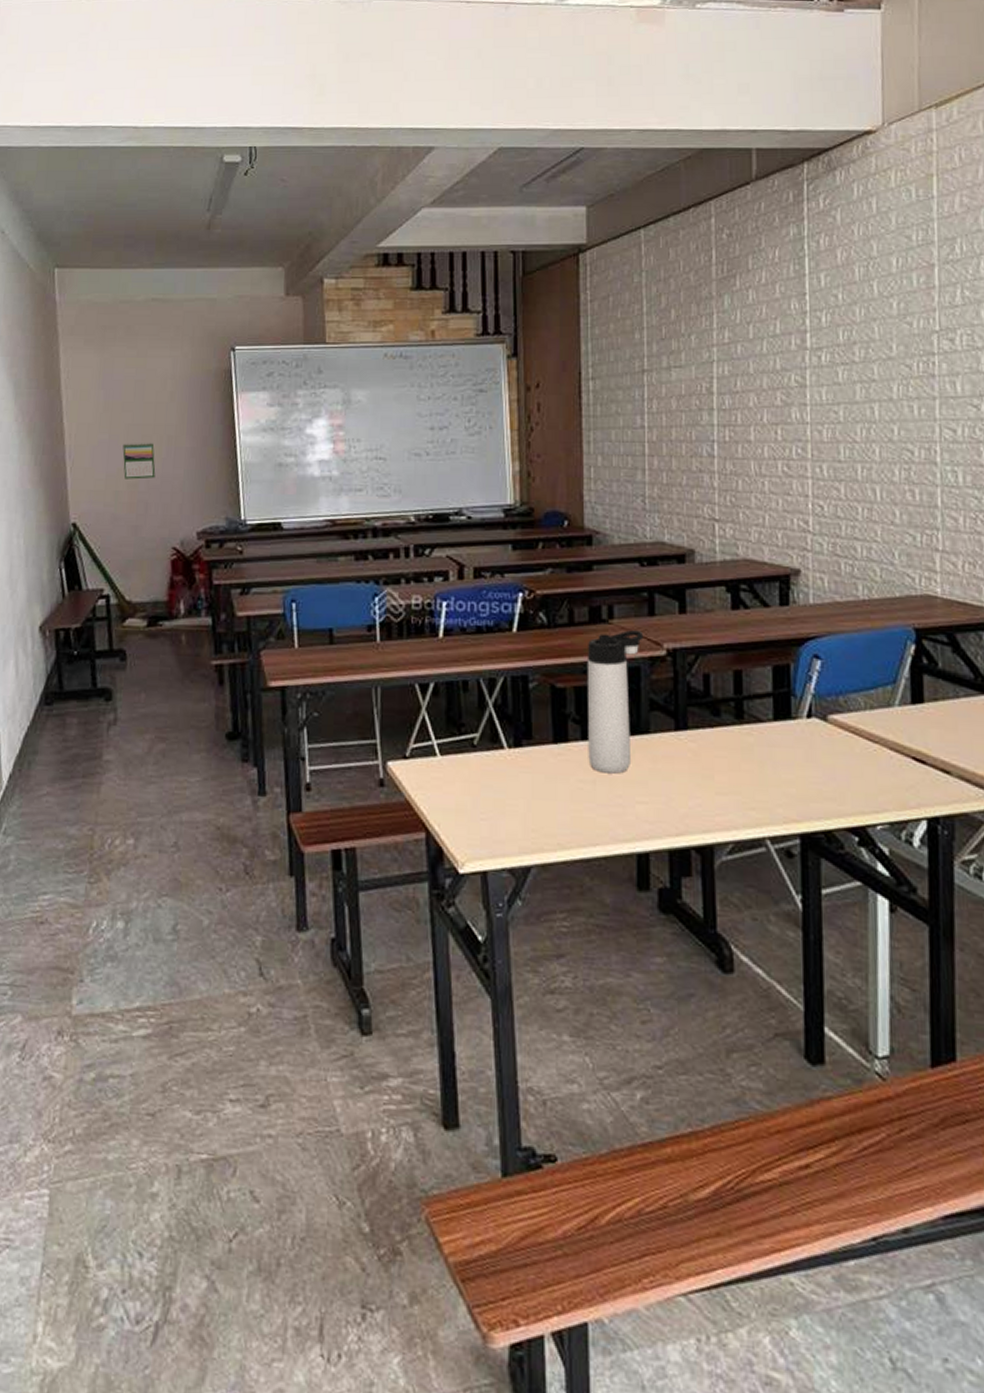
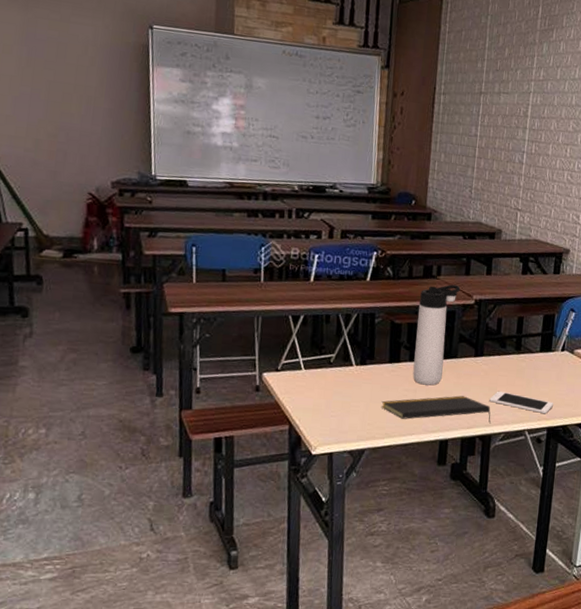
calendar: present [122,442,156,480] -> none [44,97,75,132]
notepad: none [548,787,710,829] -> present [381,395,491,424]
cell phone: none [705,779,806,814] -> present [489,391,554,414]

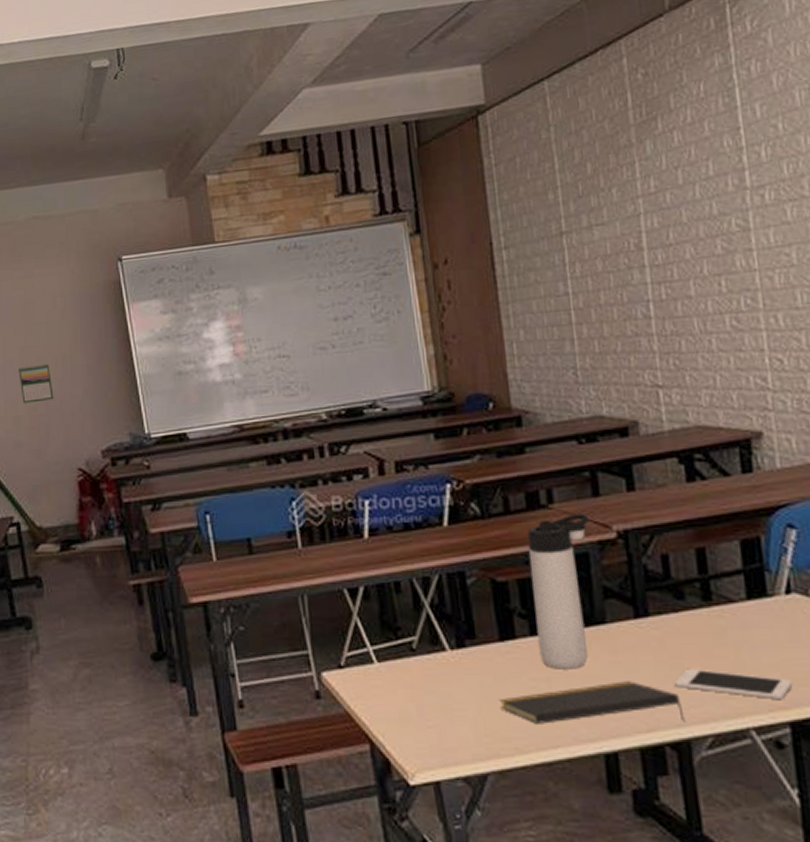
calendar: none [44,97,75,132] -> present [18,363,54,404]

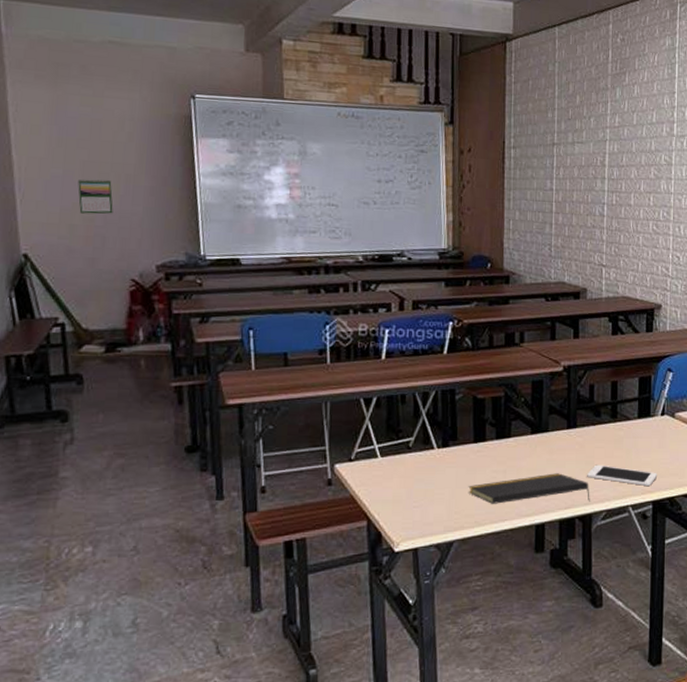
thermos bottle: present [527,513,590,669] -> none [501,351,547,464]

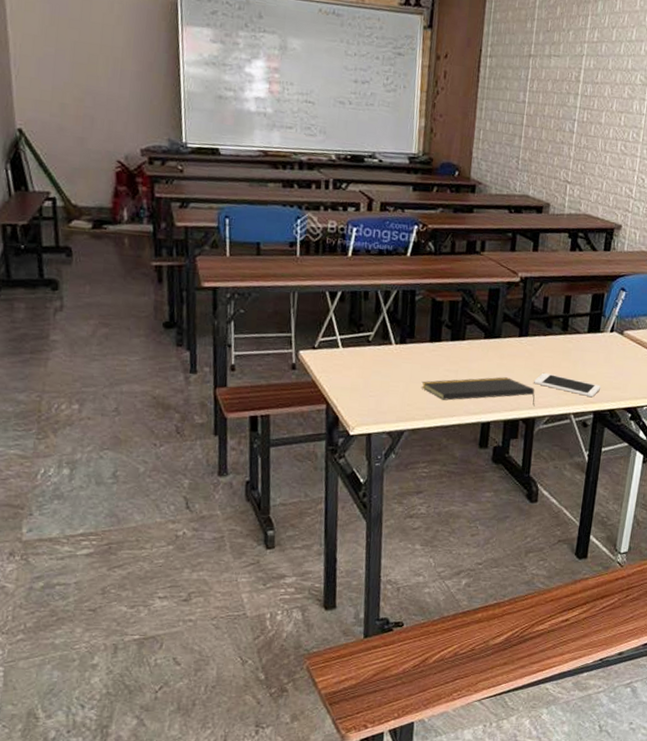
calendar: present [78,179,113,214] -> none [69,58,102,96]

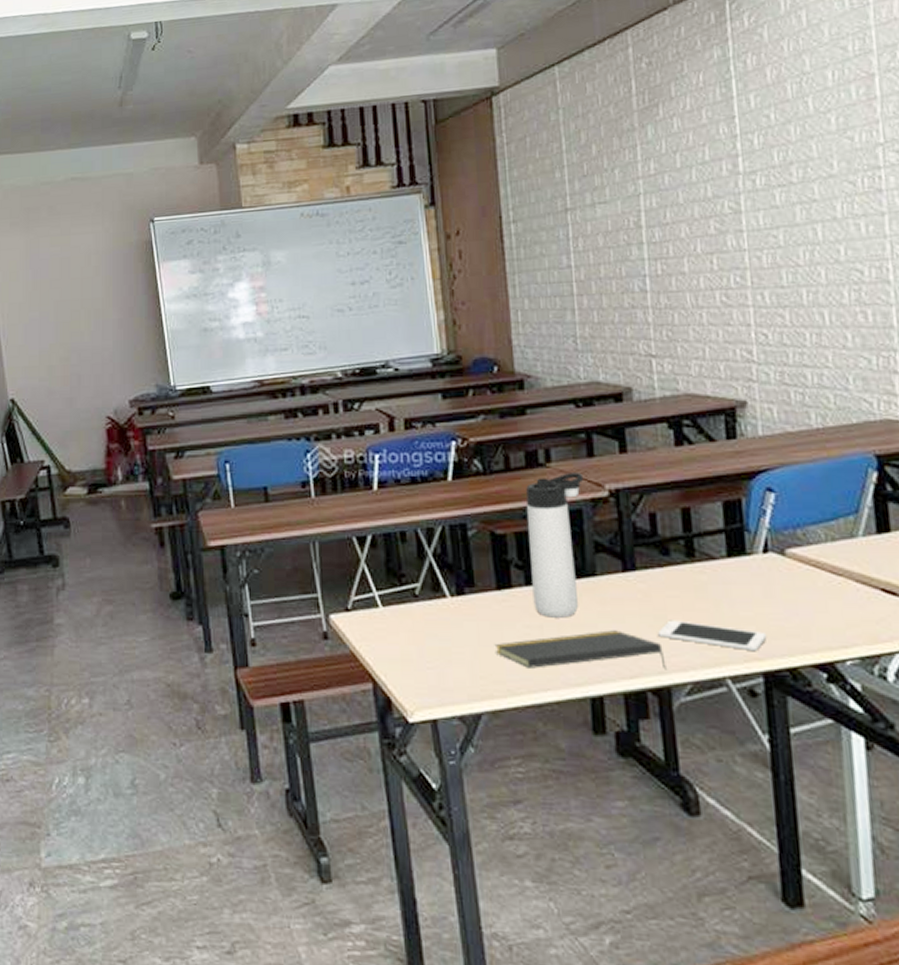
thermos bottle: none [454,261,505,366] -> present [525,473,584,618]

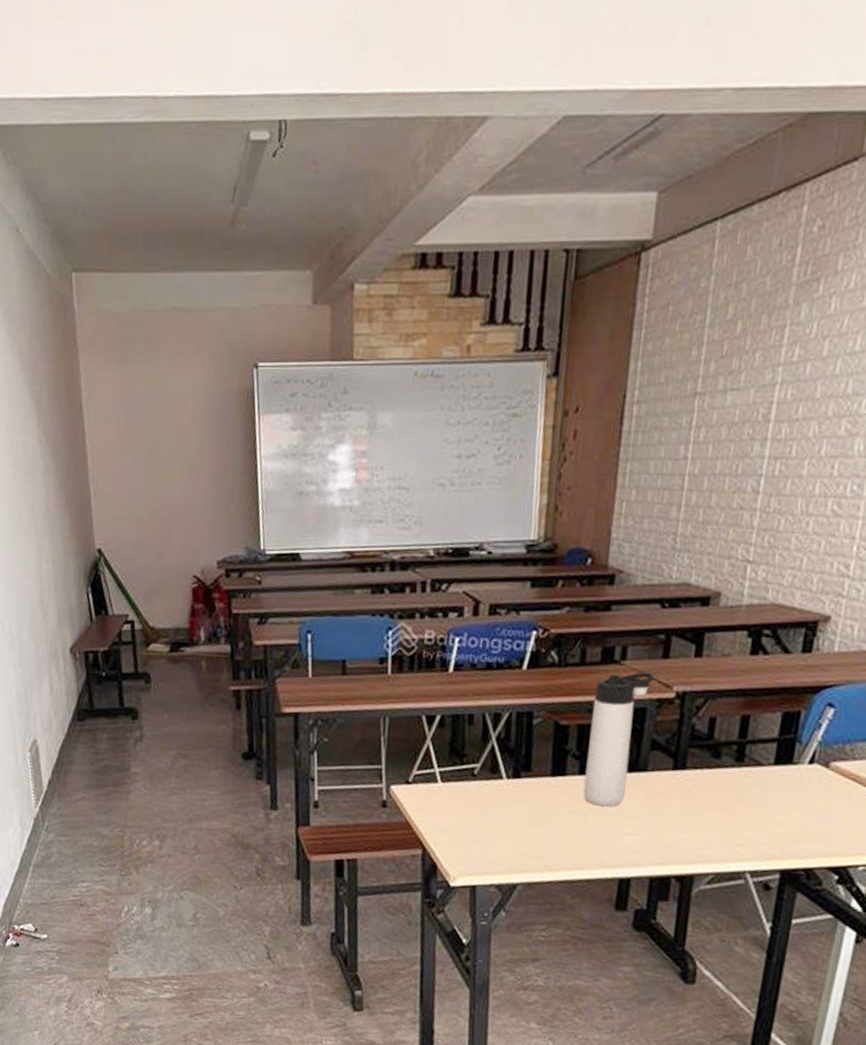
notepad: present [494,630,666,670] -> none [539,821,695,861]
cell phone: present [658,620,768,652] -> none [693,817,793,852]

